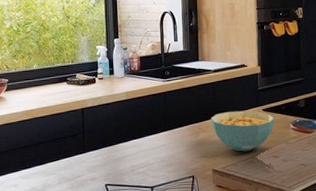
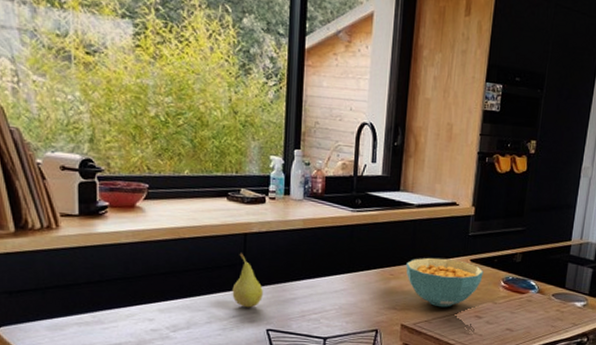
fruit: none [76,124,100,168] -> present [232,253,263,308]

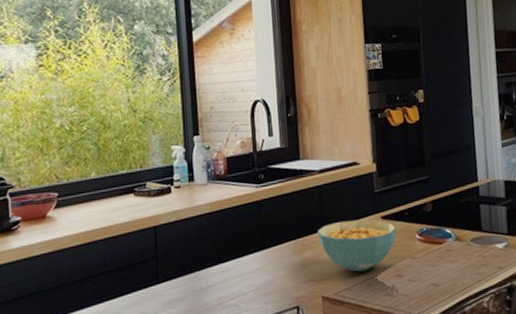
fruit: present [232,253,263,308] -> none [147,247,178,304]

